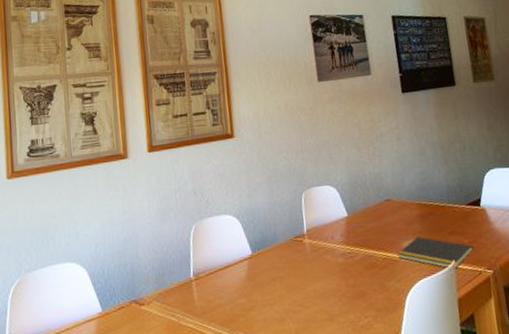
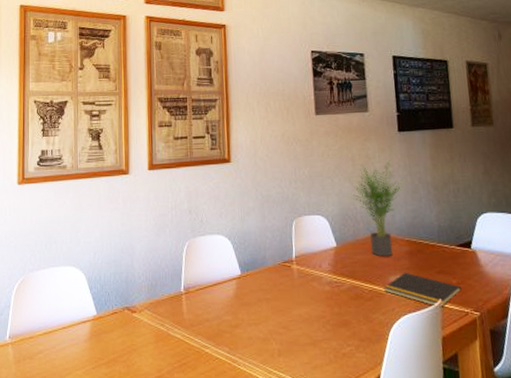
potted plant: none [357,121,412,223] -> present [350,159,405,257]

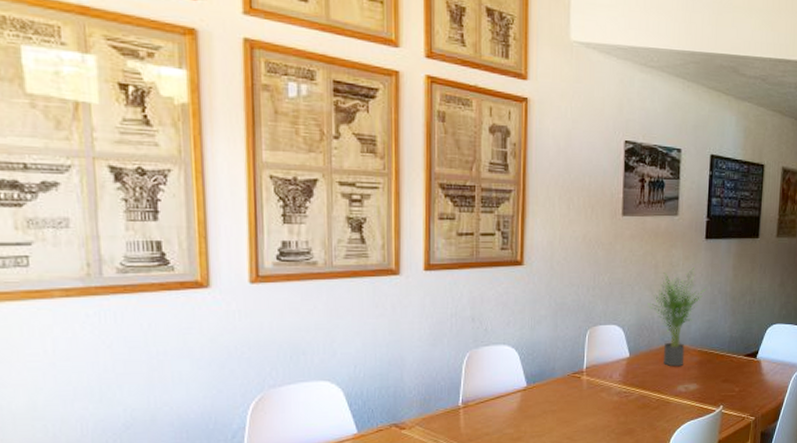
notepad: present [384,272,462,308] -> none [671,381,742,414]

